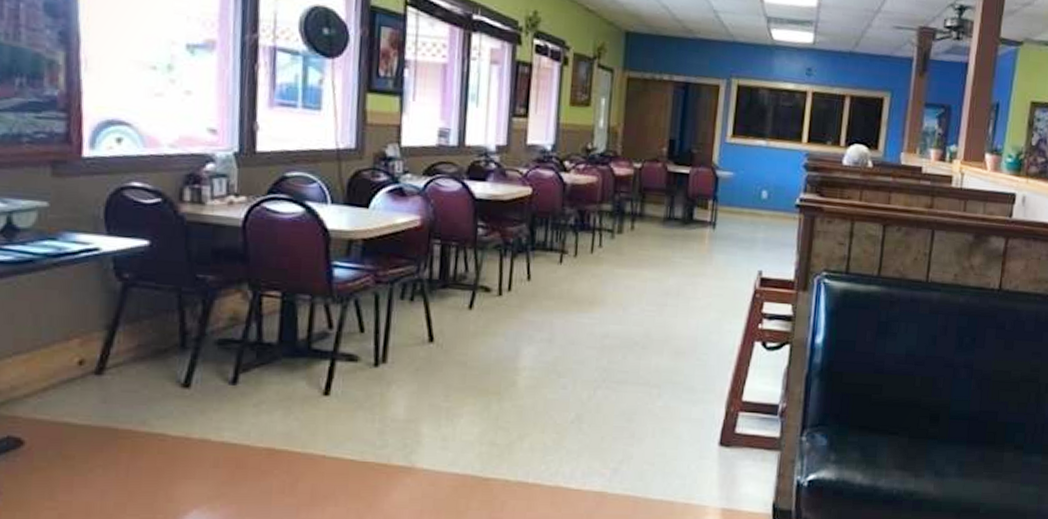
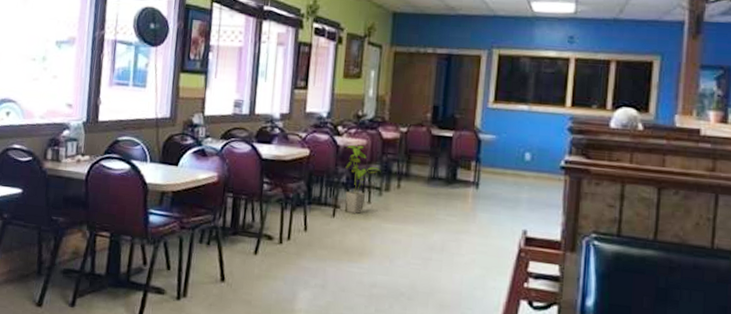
house plant: none [573,182,613,260] -> present [345,145,381,215]

